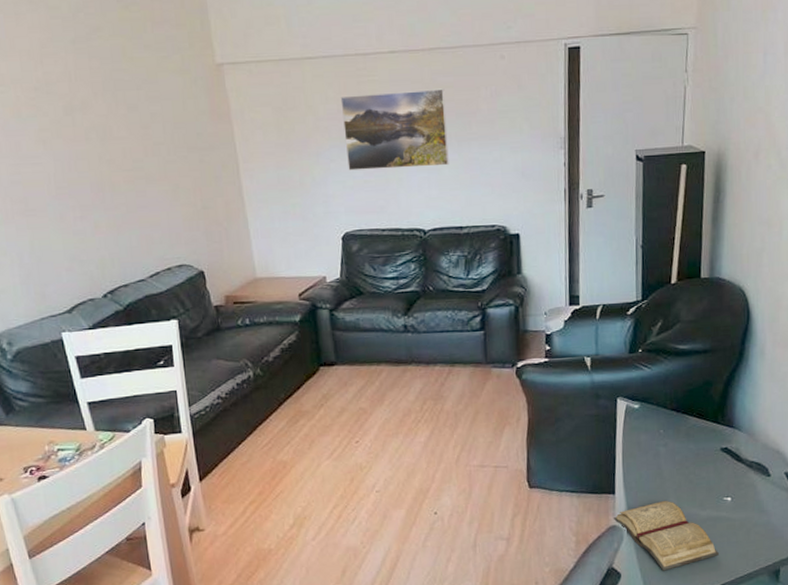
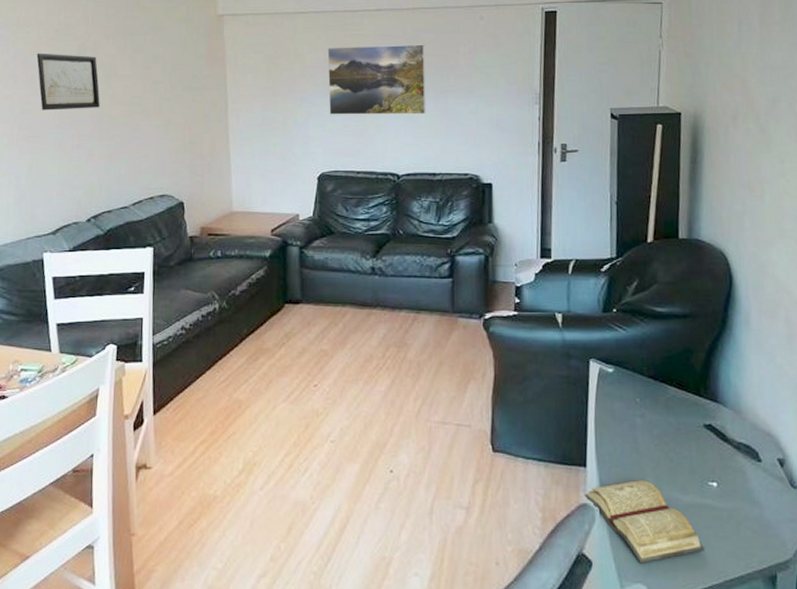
wall art: none [17,115,99,181] -> present [36,53,100,110]

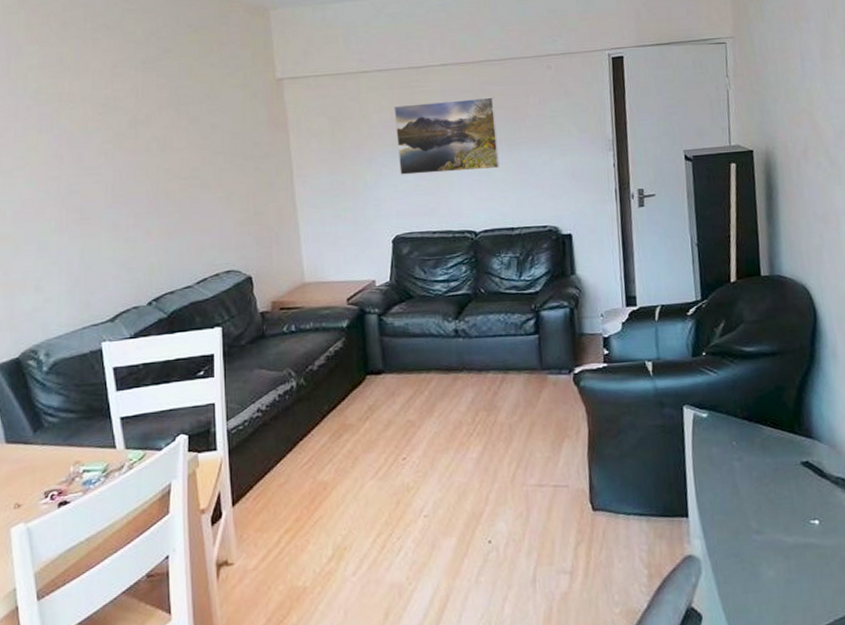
wall art: present [36,53,100,110] -> none [83,129,155,190]
diary: present [584,479,706,564] -> none [688,524,813,612]

